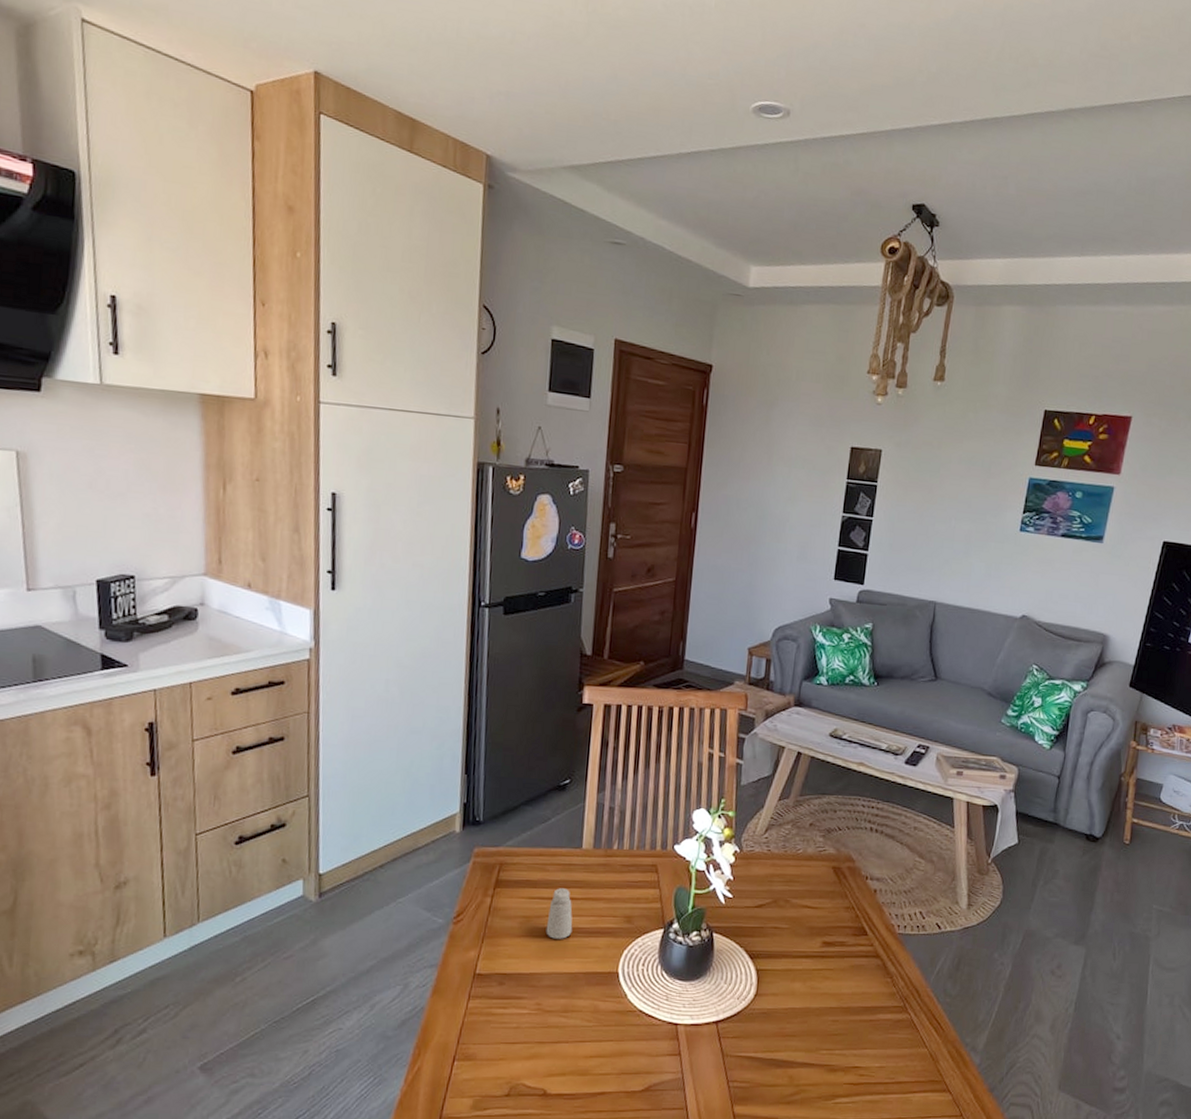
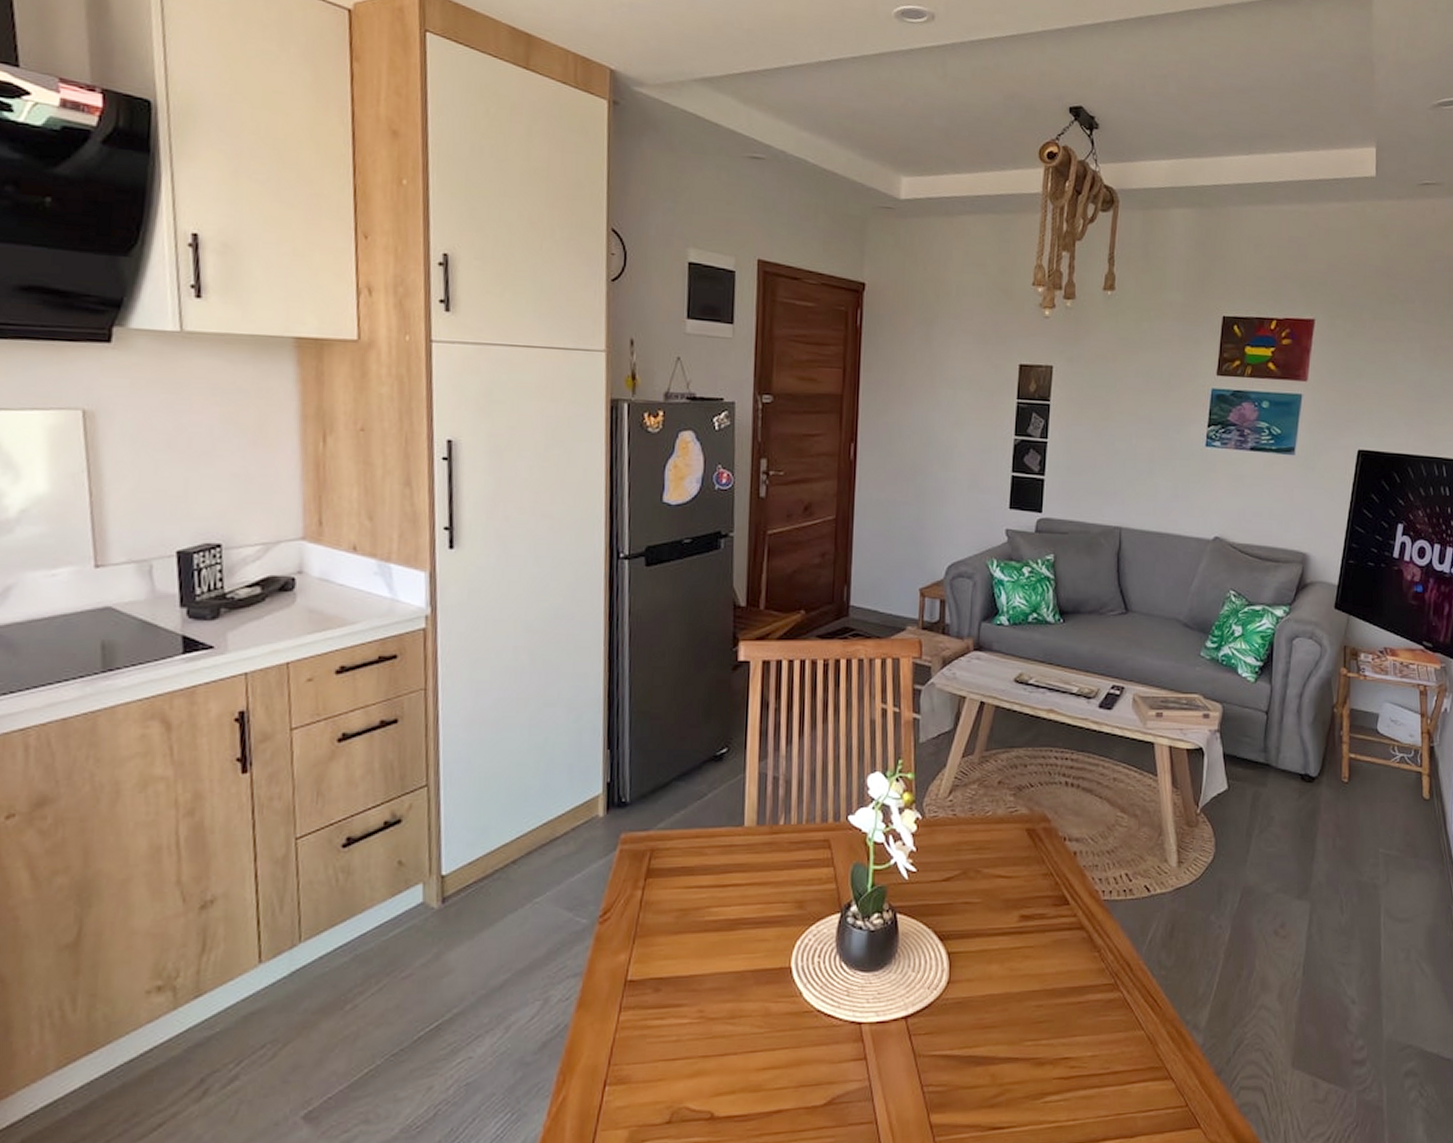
saltshaker: present [546,888,573,939] -> none [706,873,737,933]

